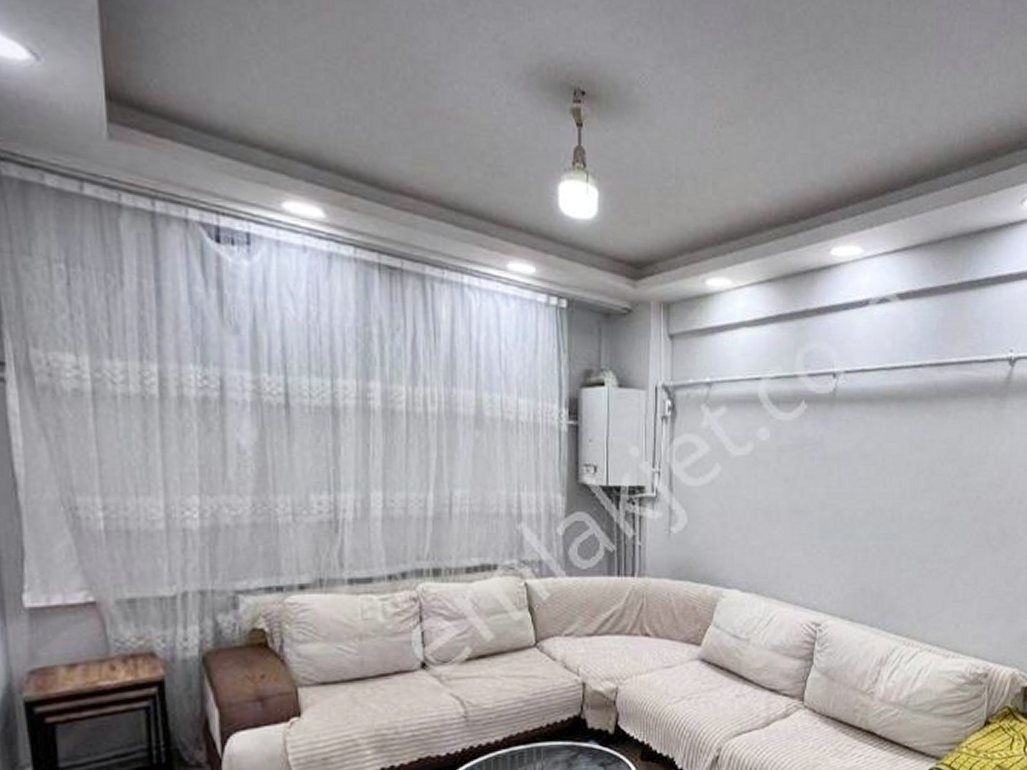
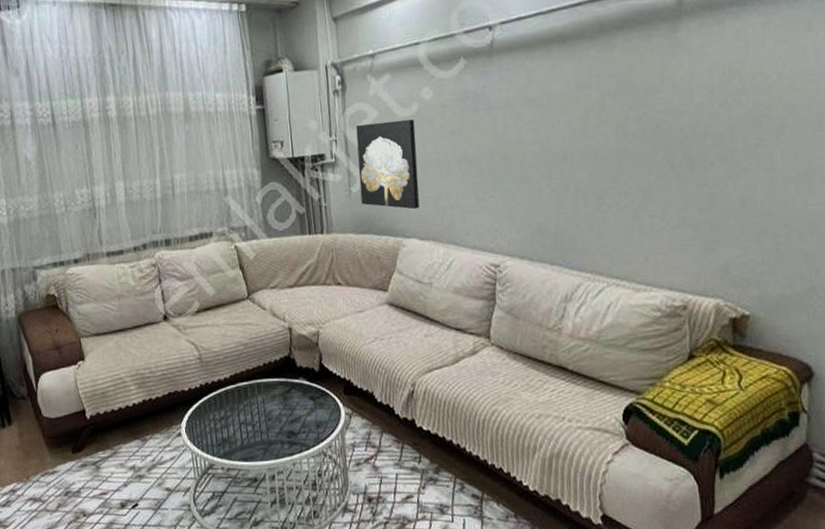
wall art: none [681,458,748,558] -> present [355,119,420,210]

